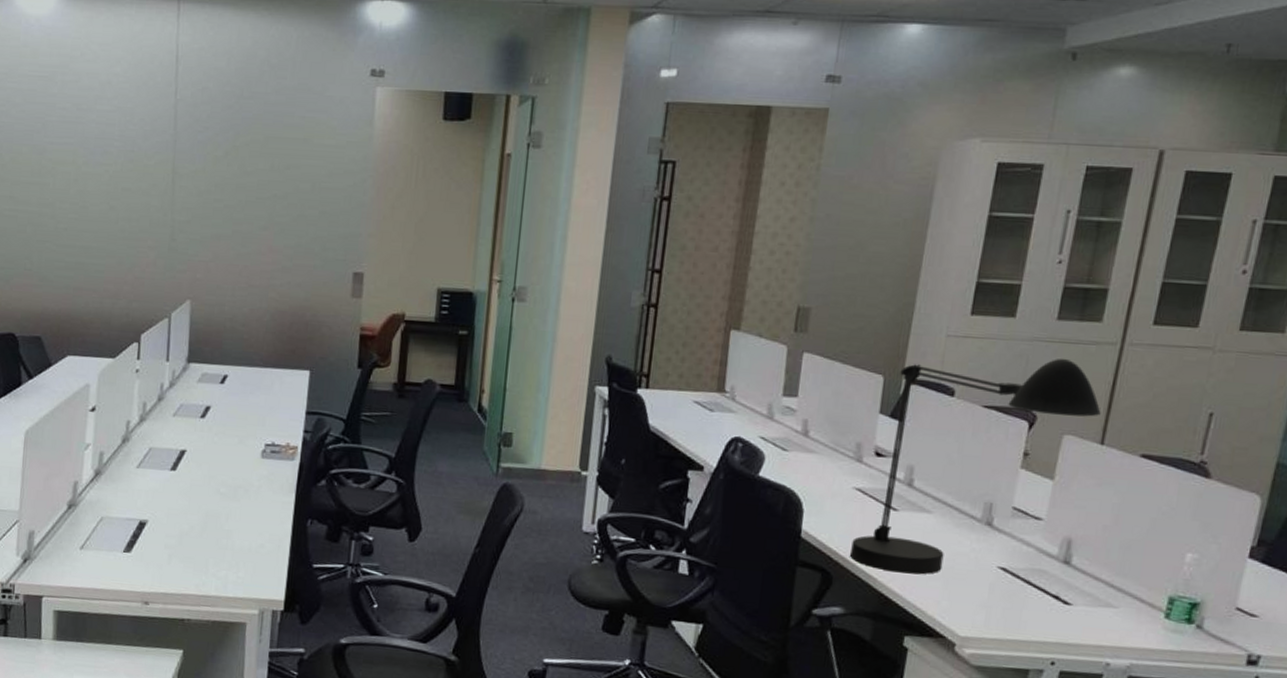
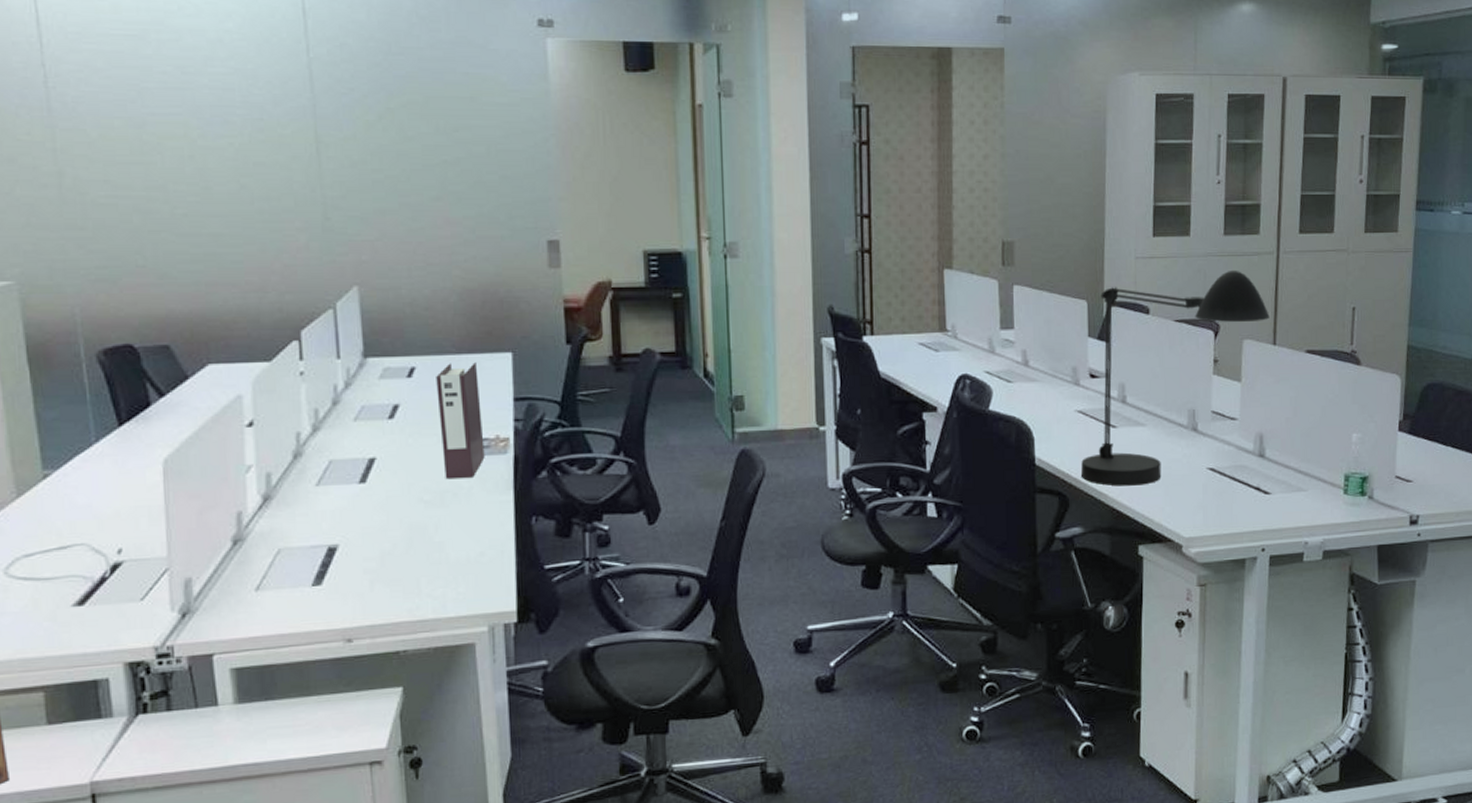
binder: none [240,375,279,478] -> present [436,362,485,480]

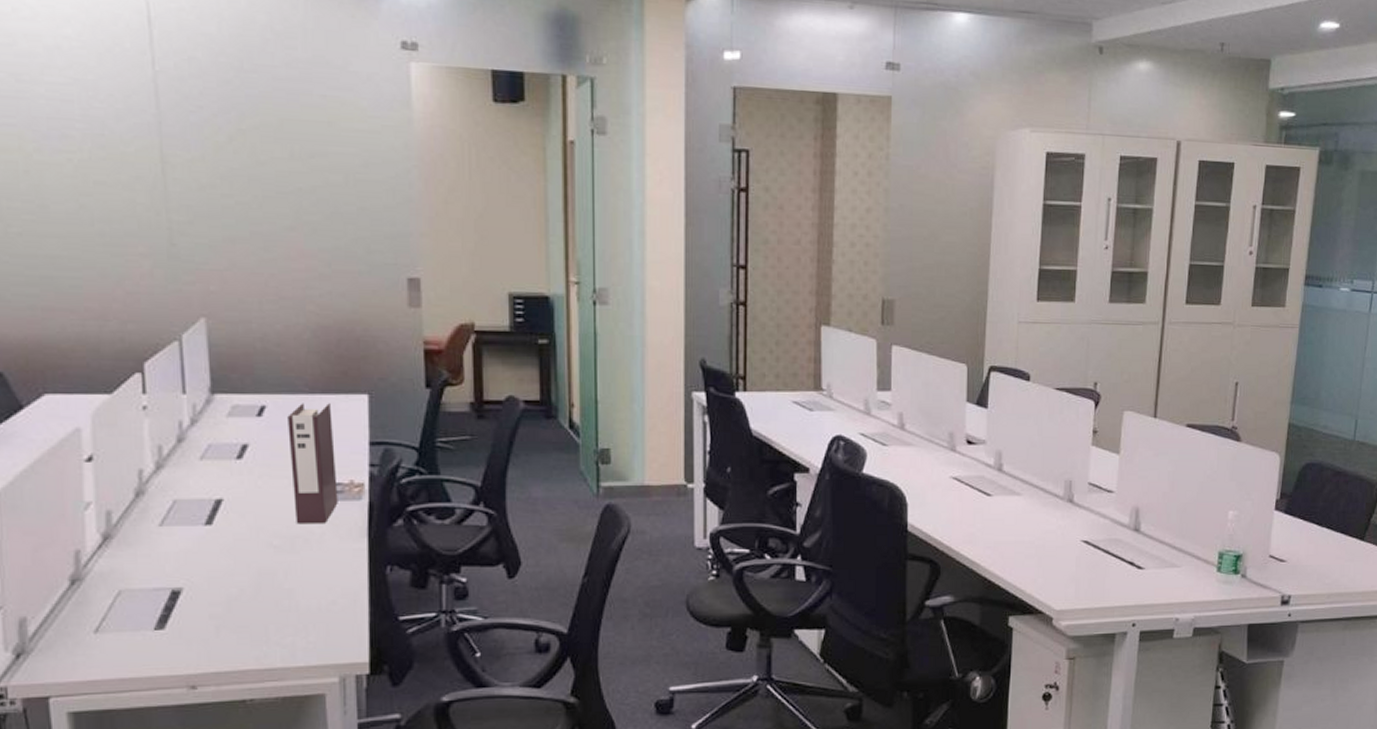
desk lamp: present [1081,270,1270,486] -> none [954,338,1152,556]

